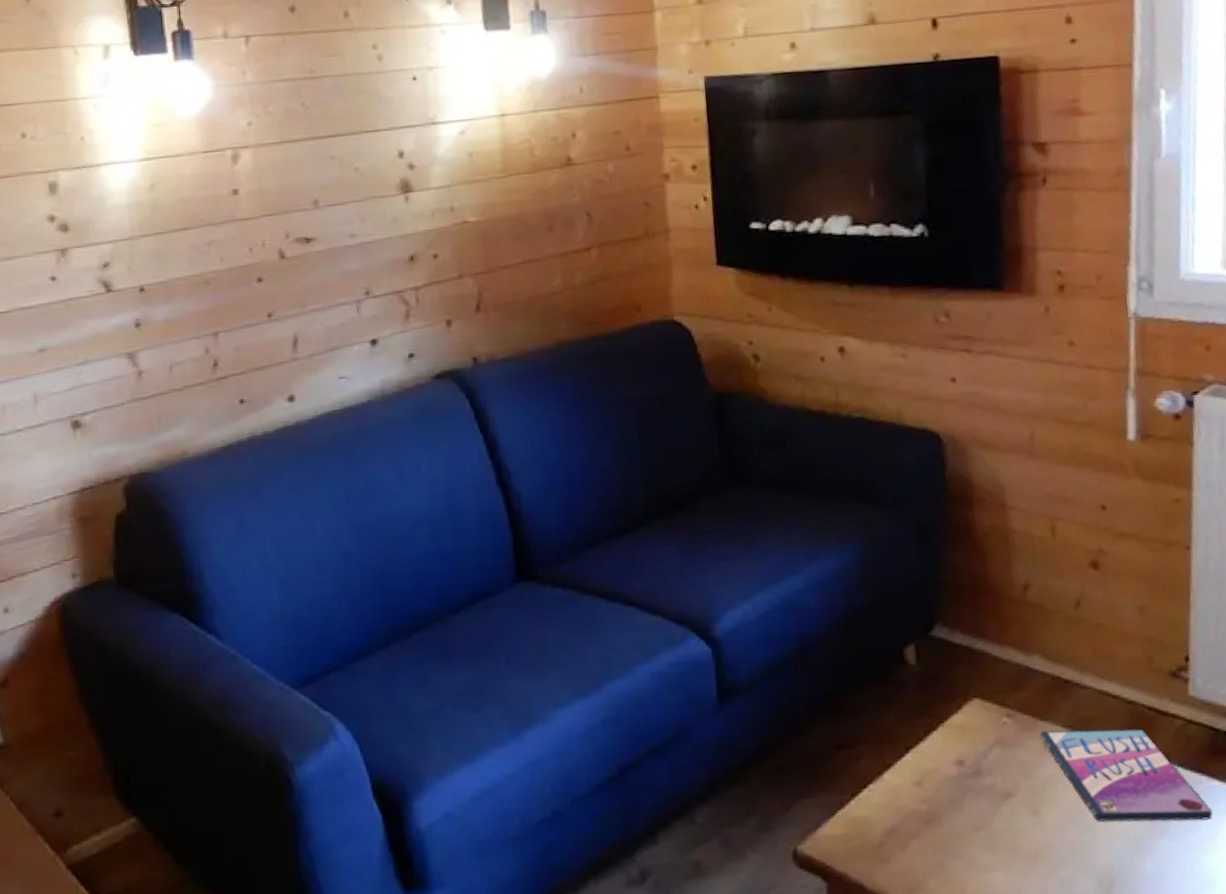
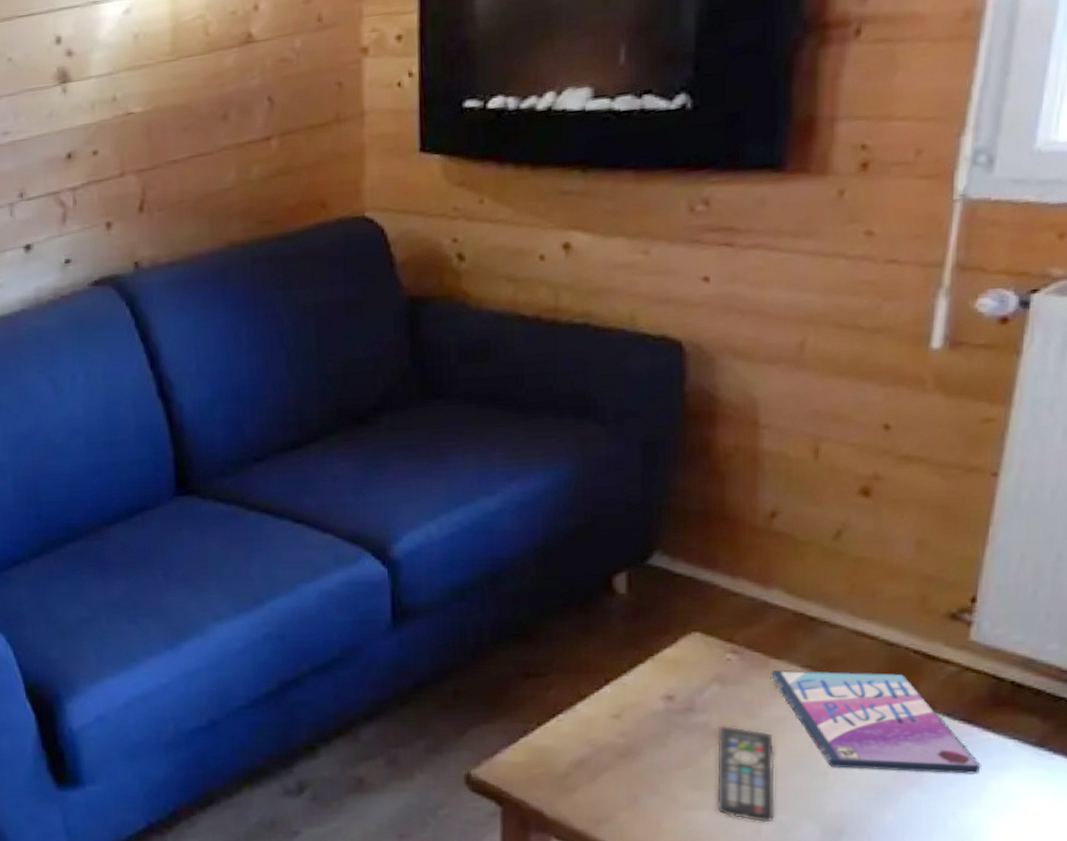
remote control: none [1002,786,1058,880] -> present [716,725,776,823]

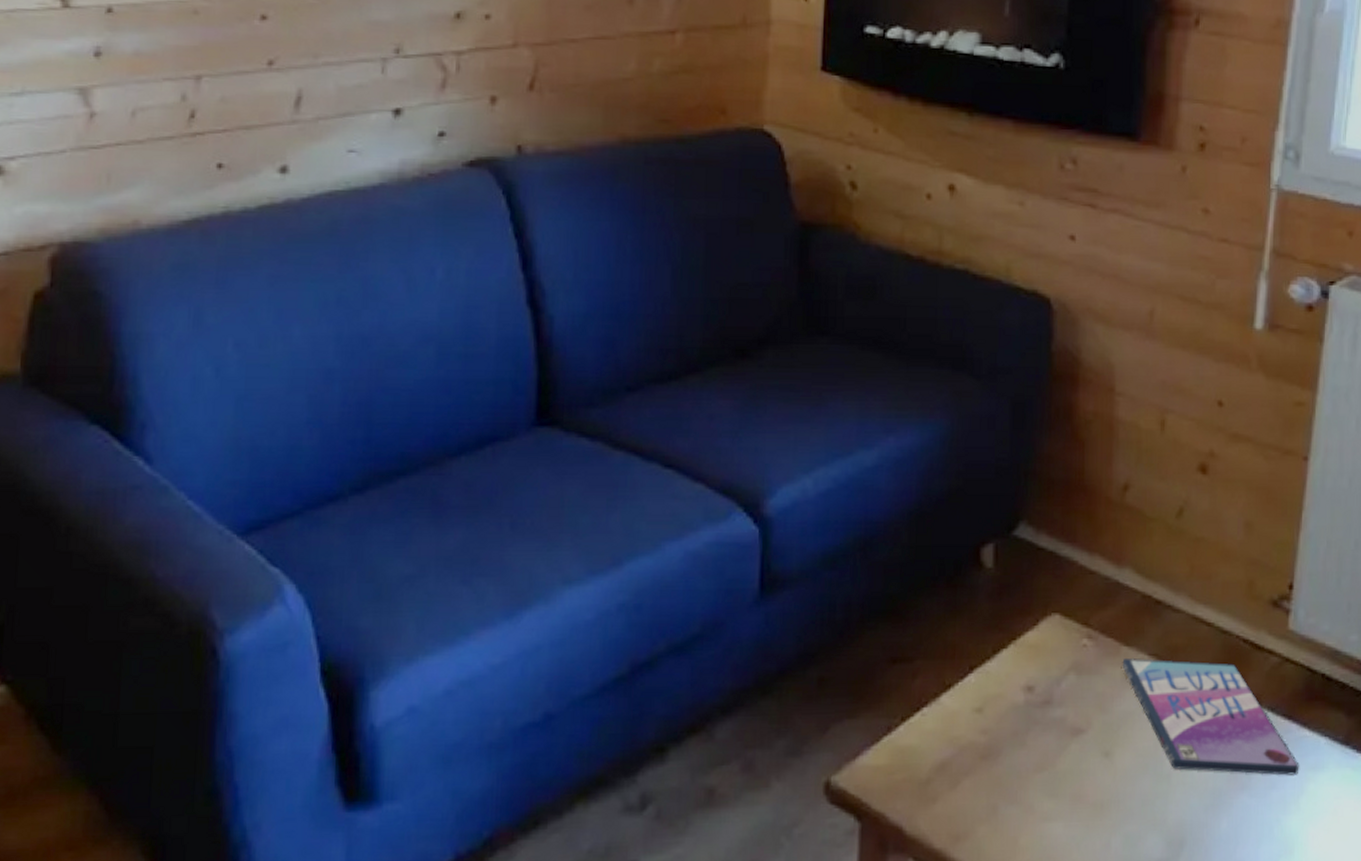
remote control: present [716,725,776,823] -> none [1070,720,1125,835]

